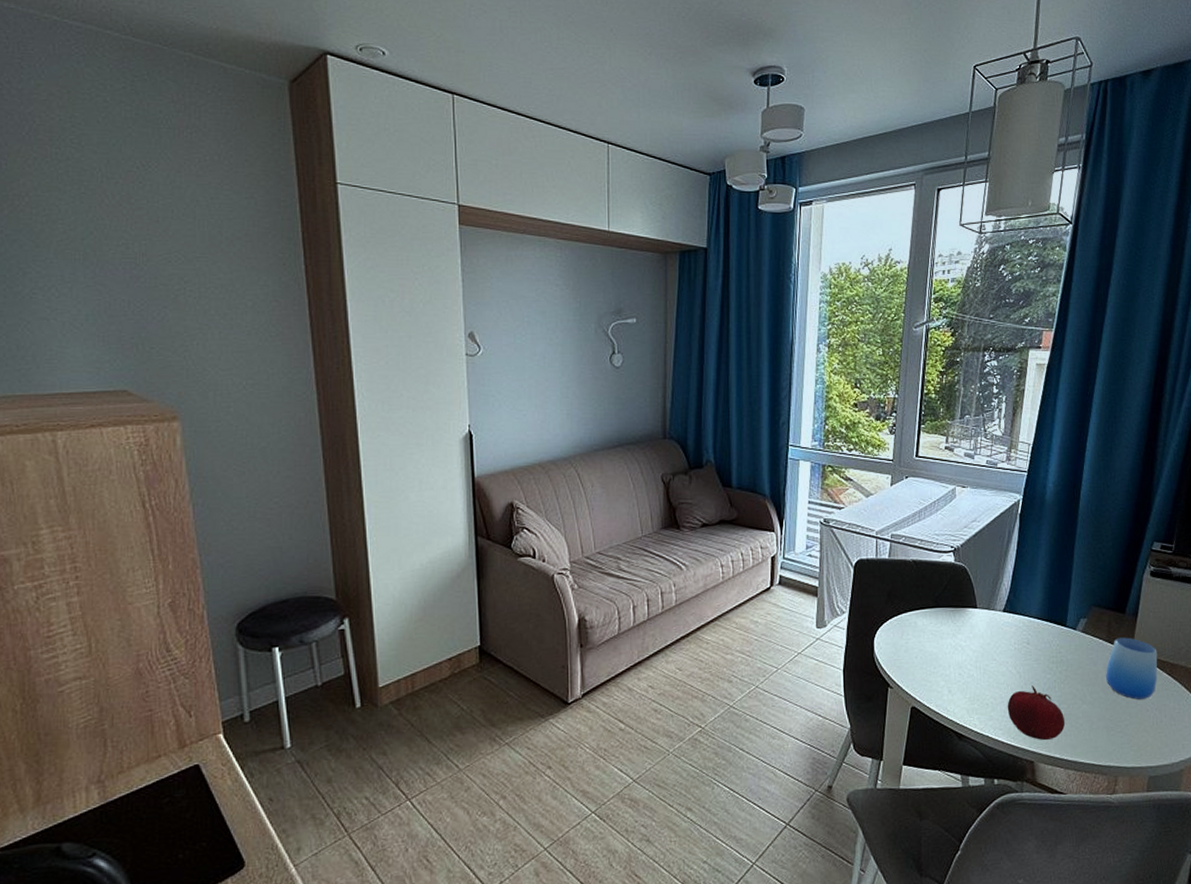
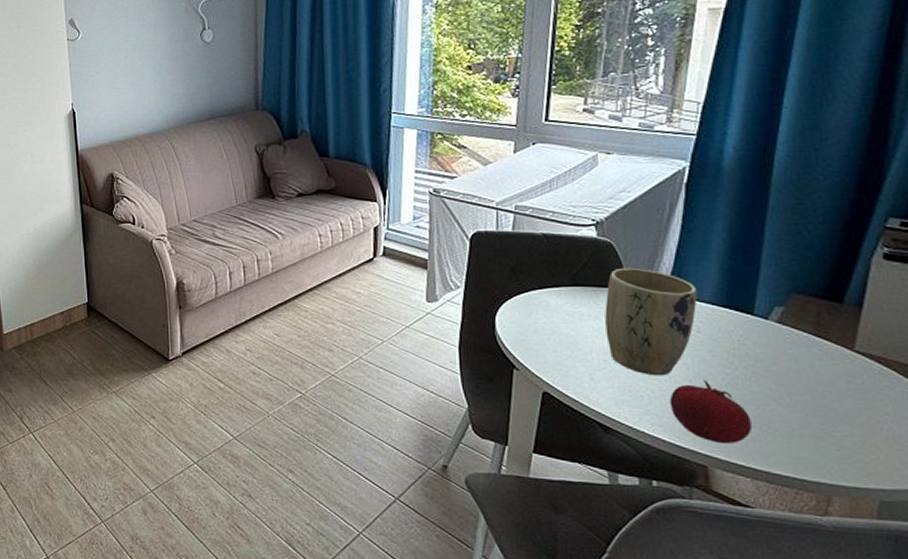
plant pot: none [960,589,1028,685] -> present [605,267,698,376]
cup: present [1105,637,1158,700] -> none [812,332,895,408]

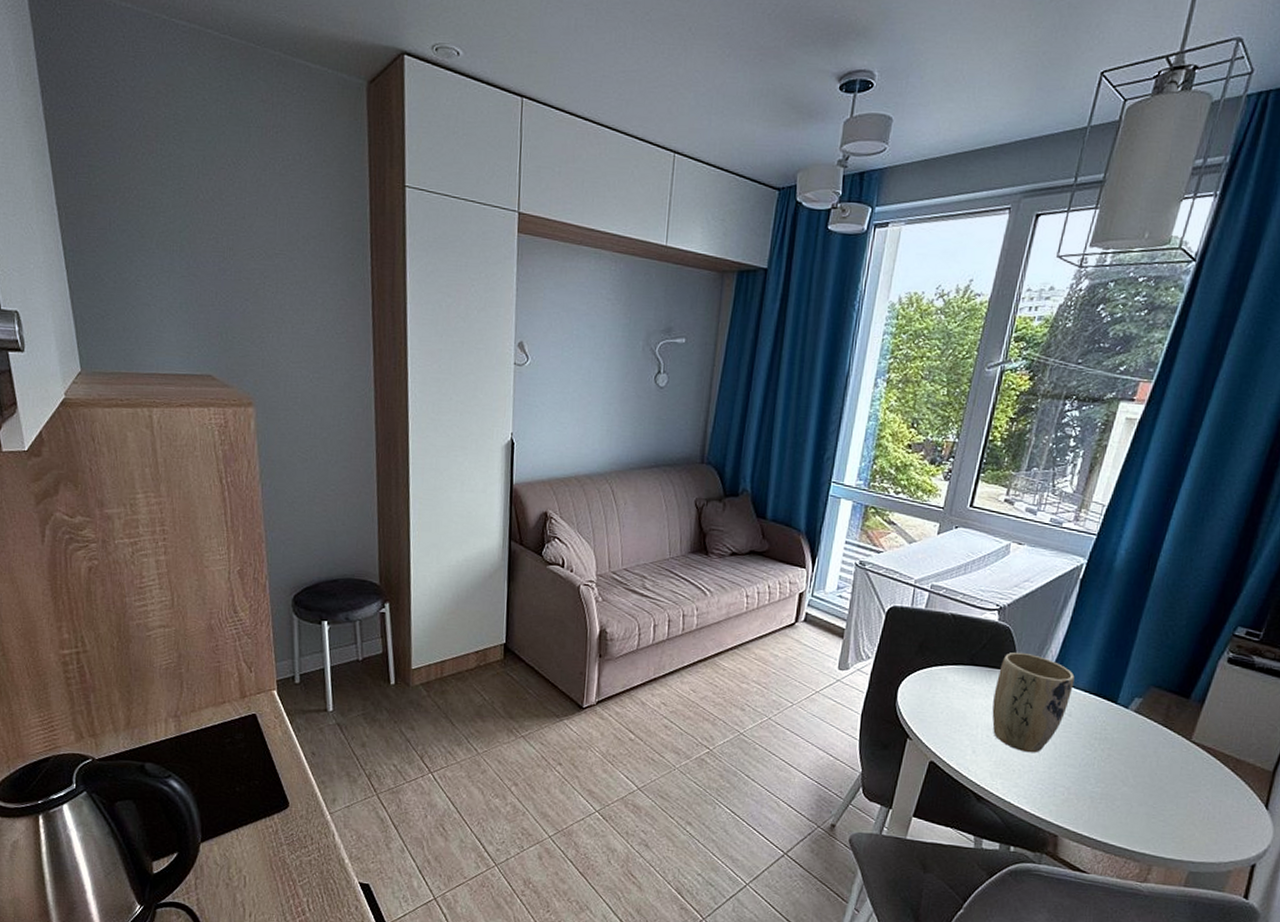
fruit: present [669,380,753,443] -> none [1035,759,1100,817]

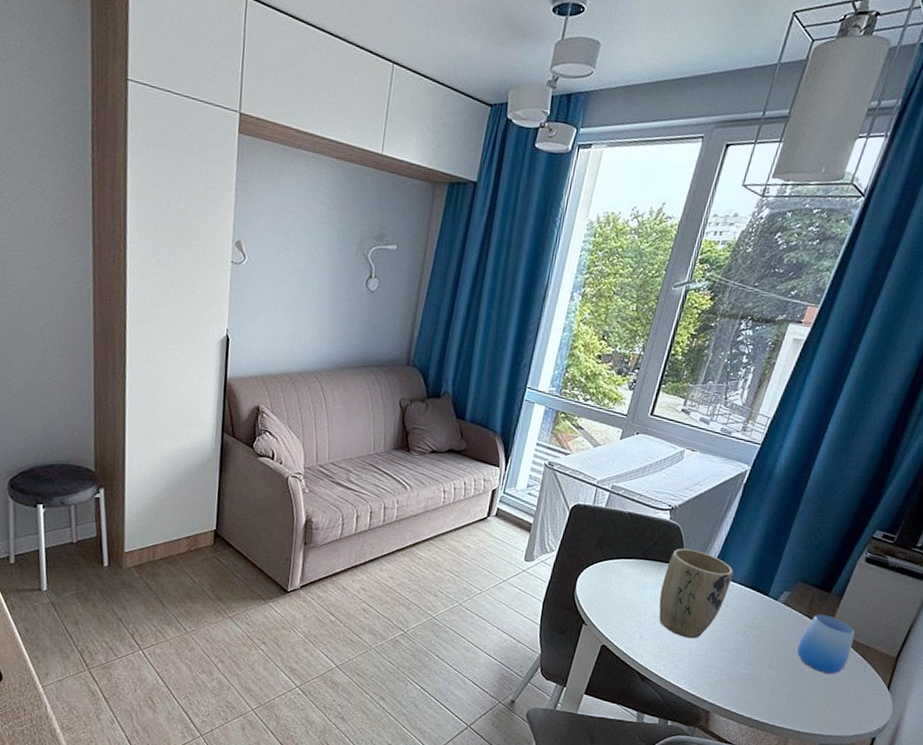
cup: none [1154,723,1222,792] -> present [797,614,855,674]

